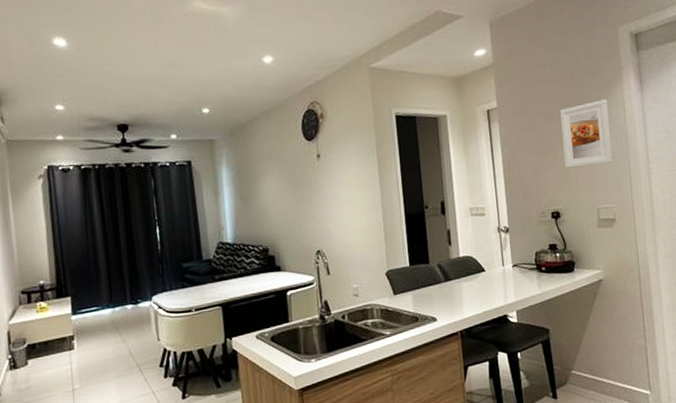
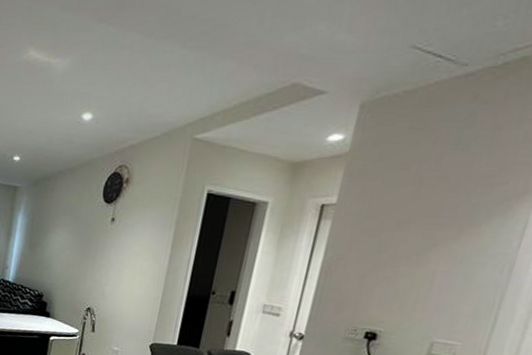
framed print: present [560,99,613,168] -> none [405,217,501,294]

